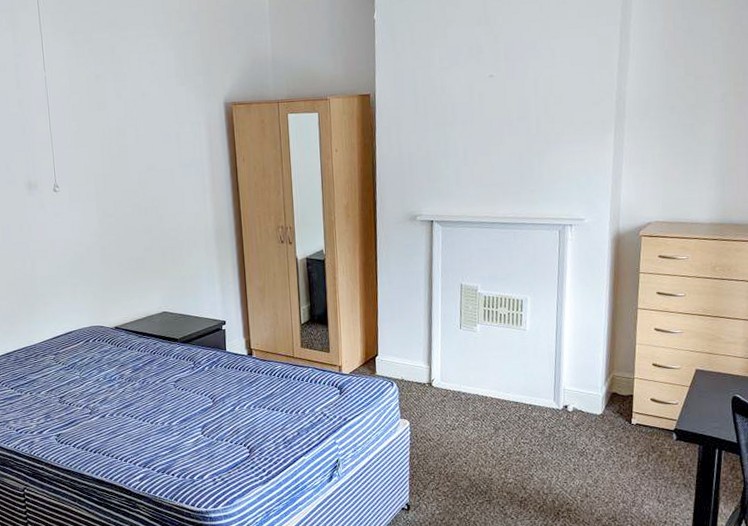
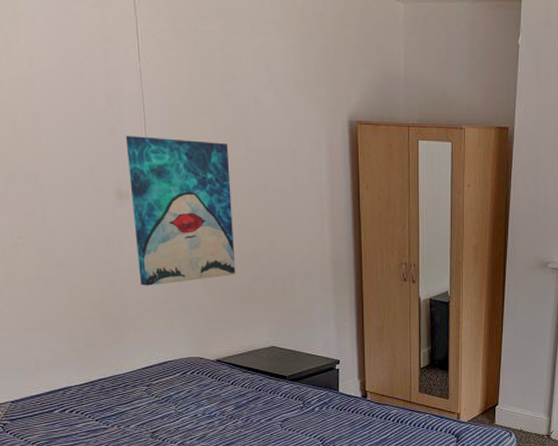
wall art: none [34,132,130,264] -> present [125,136,236,286]

